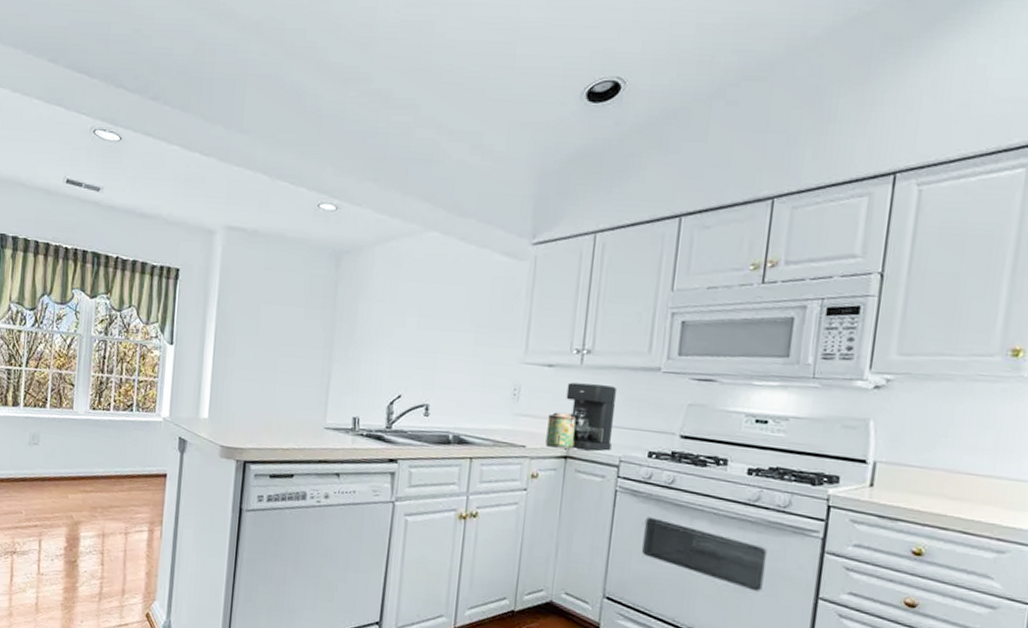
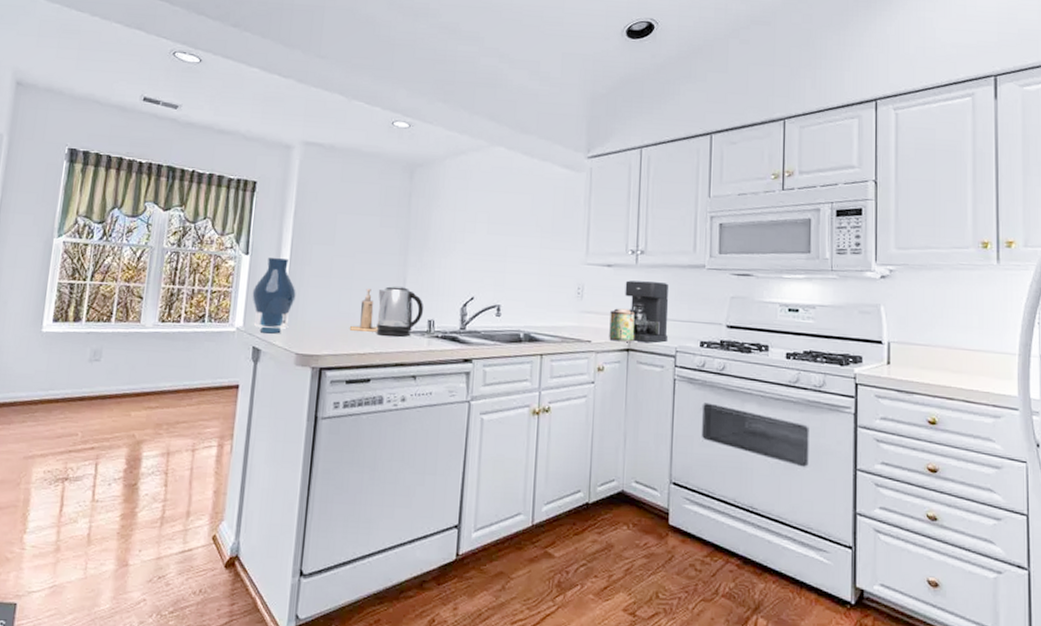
vase: none [177,348,220,426] -> present [252,258,296,334]
soap dispenser: none [274,382,303,428] -> present [350,288,379,332]
kettle: none [299,380,349,434] -> present [376,285,424,338]

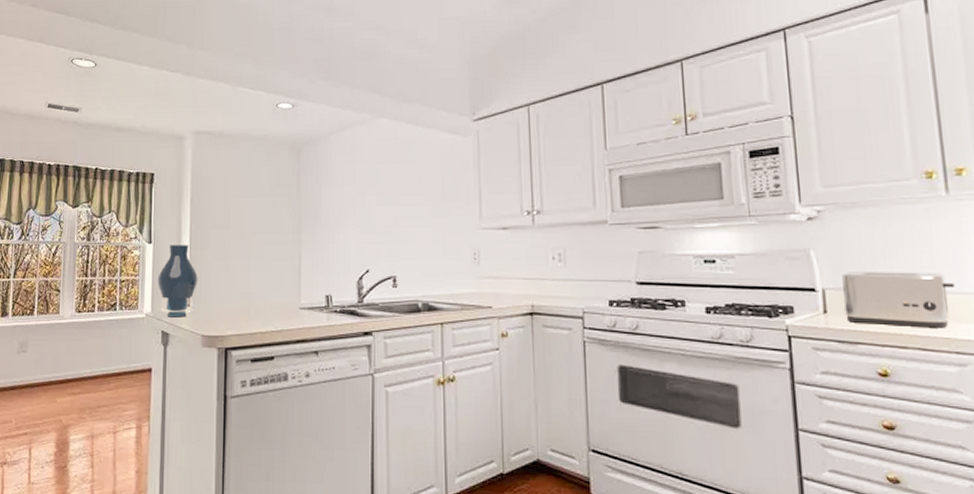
soap dispenser: present [350,288,379,332] -> none [251,267,279,310]
kettle: present [376,285,424,338] -> none [275,263,321,315]
canister: present [609,308,635,342] -> none [510,271,538,305]
coffee maker: present [625,280,668,343] -> none [523,242,573,306]
toaster: none [905,328,997,383] -> present [842,272,955,328]

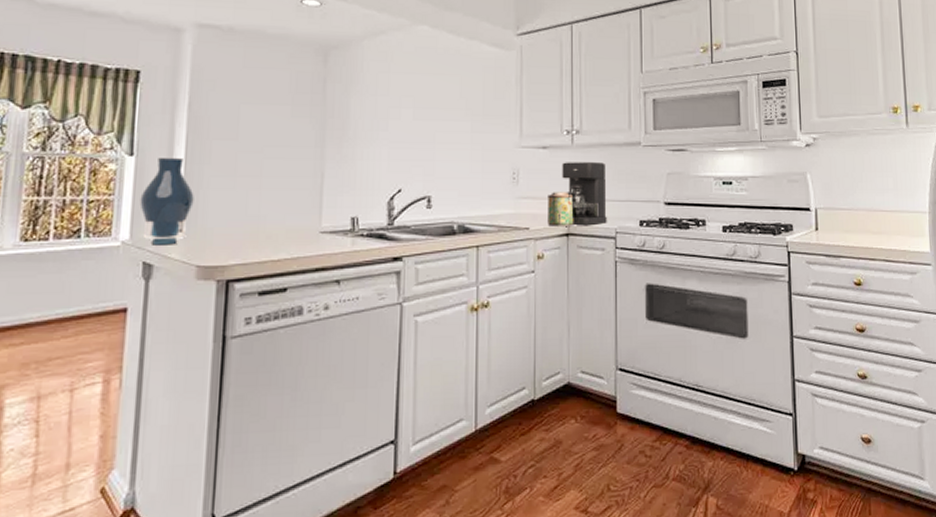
canister: none [510,271,538,305] -> present [548,192,574,226]
coffee maker: none [523,242,573,306] -> present [562,162,607,226]
toaster: present [842,272,955,328] -> none [830,193,910,242]

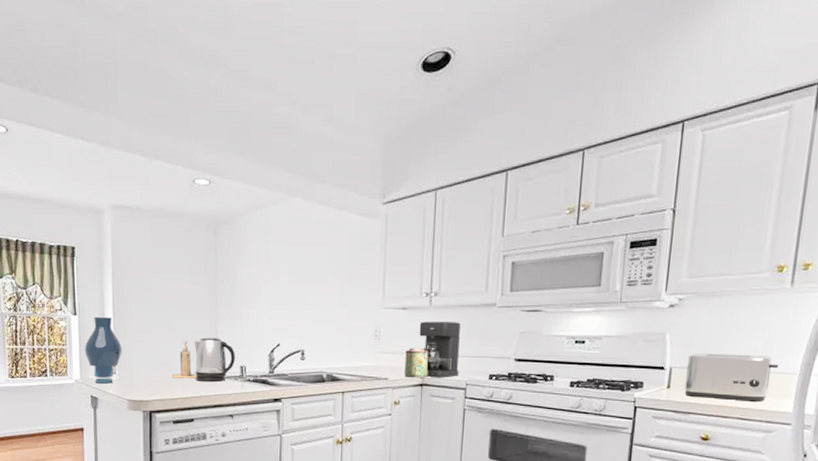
soap dispenser: none [261,186,295,235] -> present [172,340,197,379]
kettle: none [291,181,346,239] -> present [194,336,236,383]
toaster: none [830,193,910,242] -> present [684,353,779,402]

